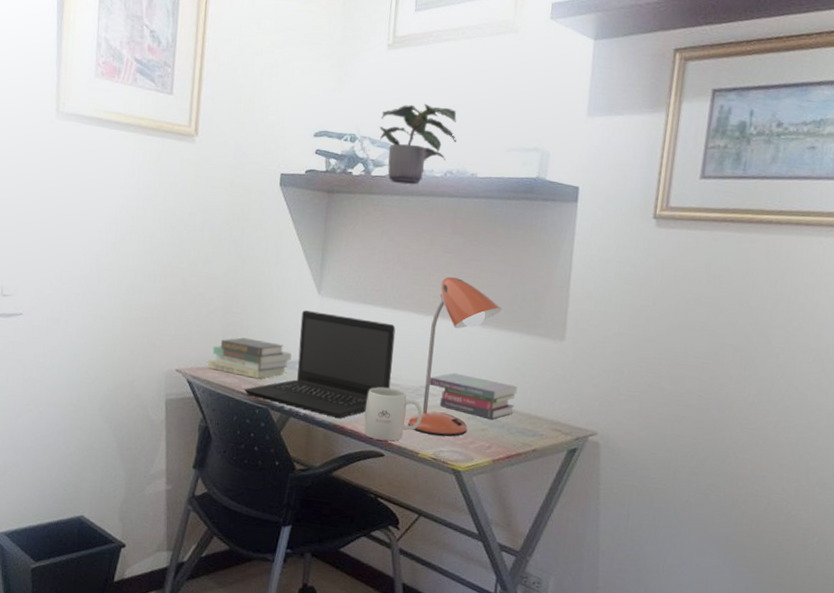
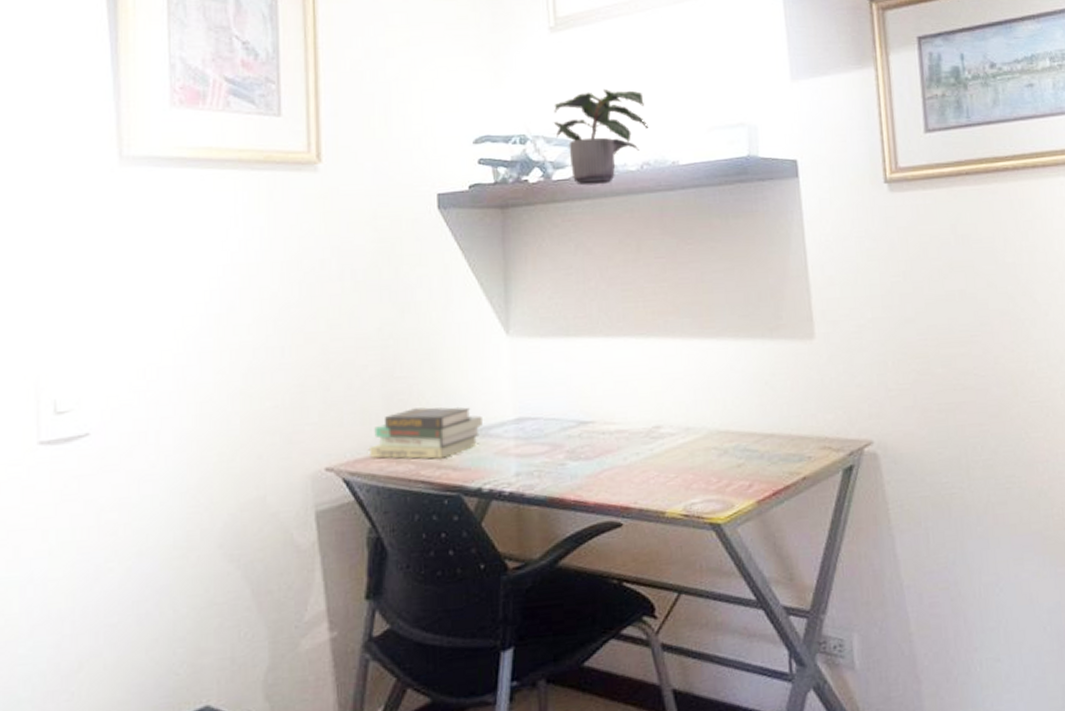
laptop: present [243,310,396,418] -> none [423,355,617,489]
mug: present [363,387,423,441] -> none [588,435,663,507]
desk lamp: present [408,276,503,437] -> none [645,285,736,486]
books: present [429,372,518,419] -> none [663,401,772,451]

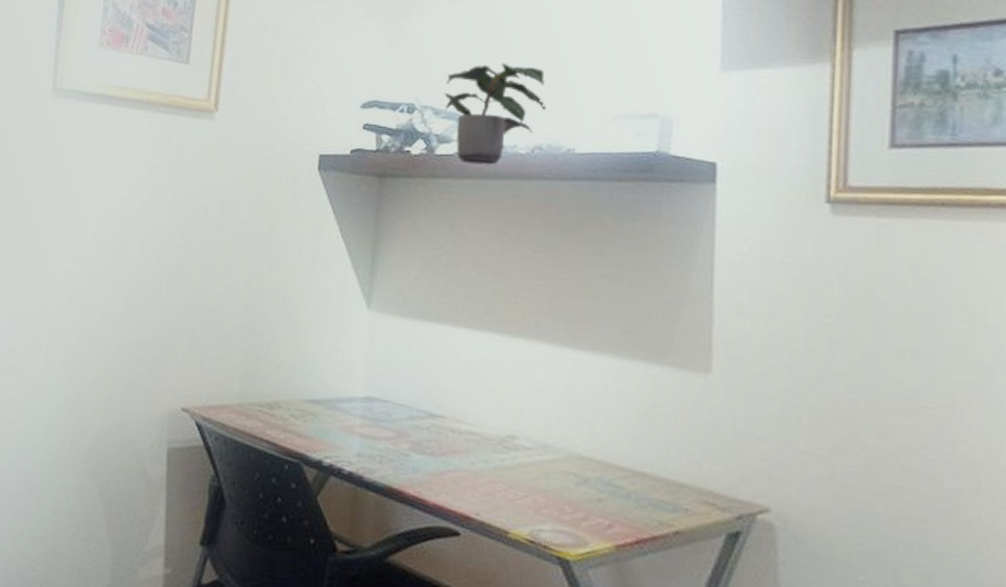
books: present [370,406,482,460] -> none [223,366,332,423]

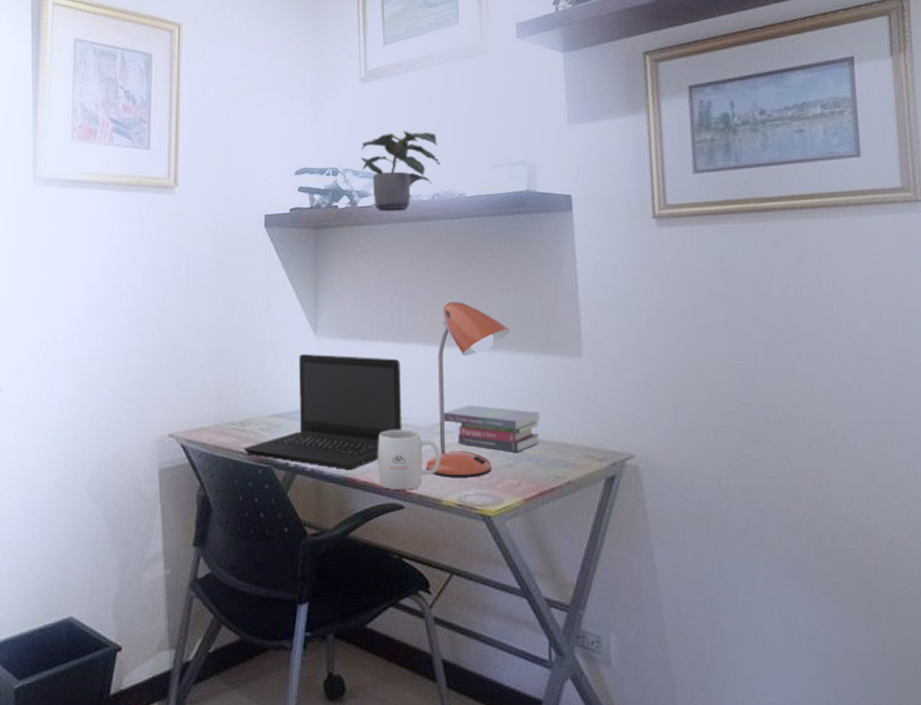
laptop: none [268,330,472,479] -> present [243,354,402,470]
mug: none [430,436,513,514] -> present [377,429,441,490]
desk lamp: none [492,284,619,509] -> present [426,301,511,477]
books: none [519,417,647,486] -> present [443,404,540,452]

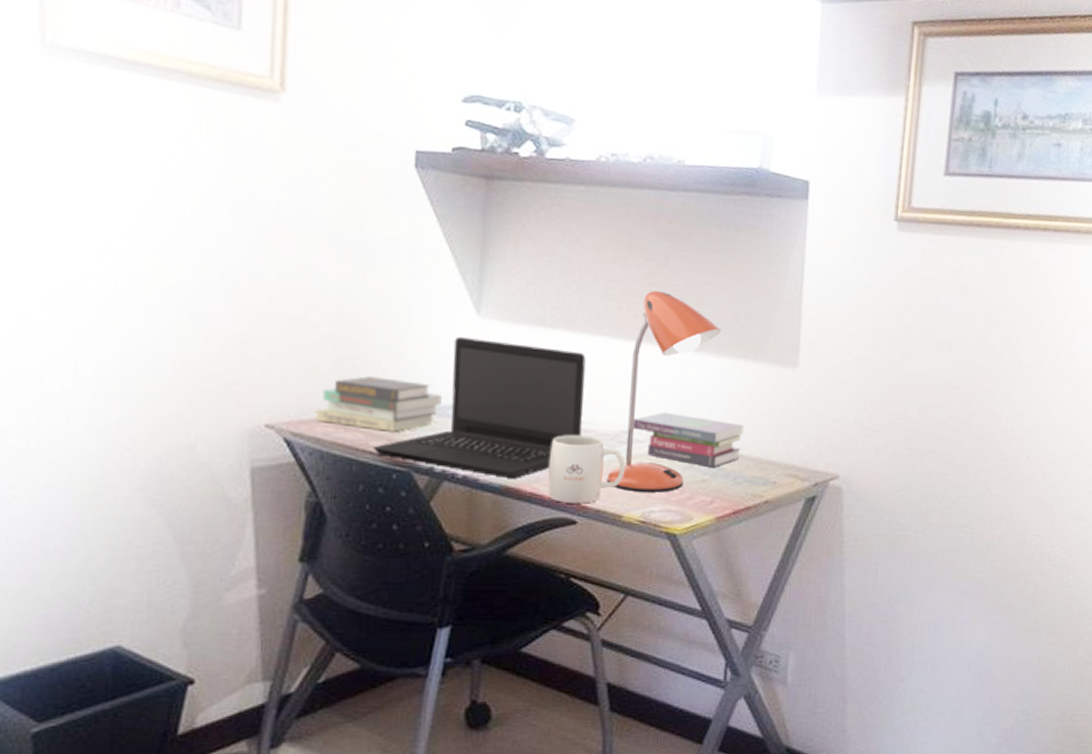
books: none [202,391,292,436] -> present [316,376,442,433]
potted plant: present [360,130,440,212] -> none [554,66,657,172]

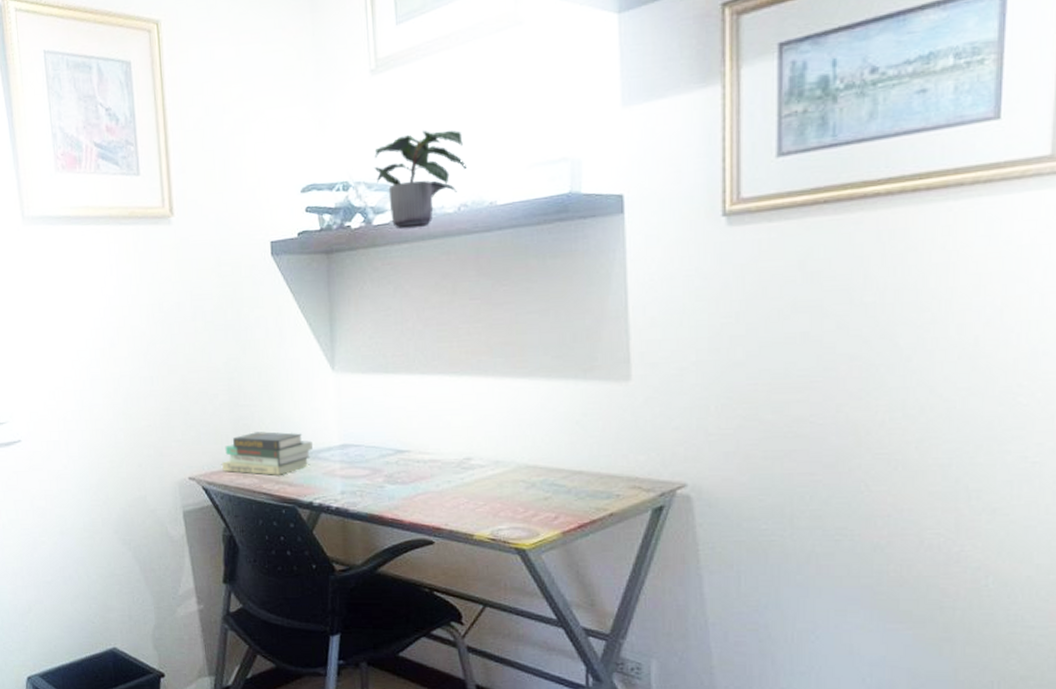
laptop: present [372,337,586,478] -> none [265,390,430,507]
mug: present [547,434,626,504] -> none [404,465,472,526]
potted plant: none [554,66,657,172] -> present [374,130,466,230]
desk lamp: present [606,290,722,492] -> none [456,326,550,512]
books: present [632,412,744,467] -> none [474,437,581,485]

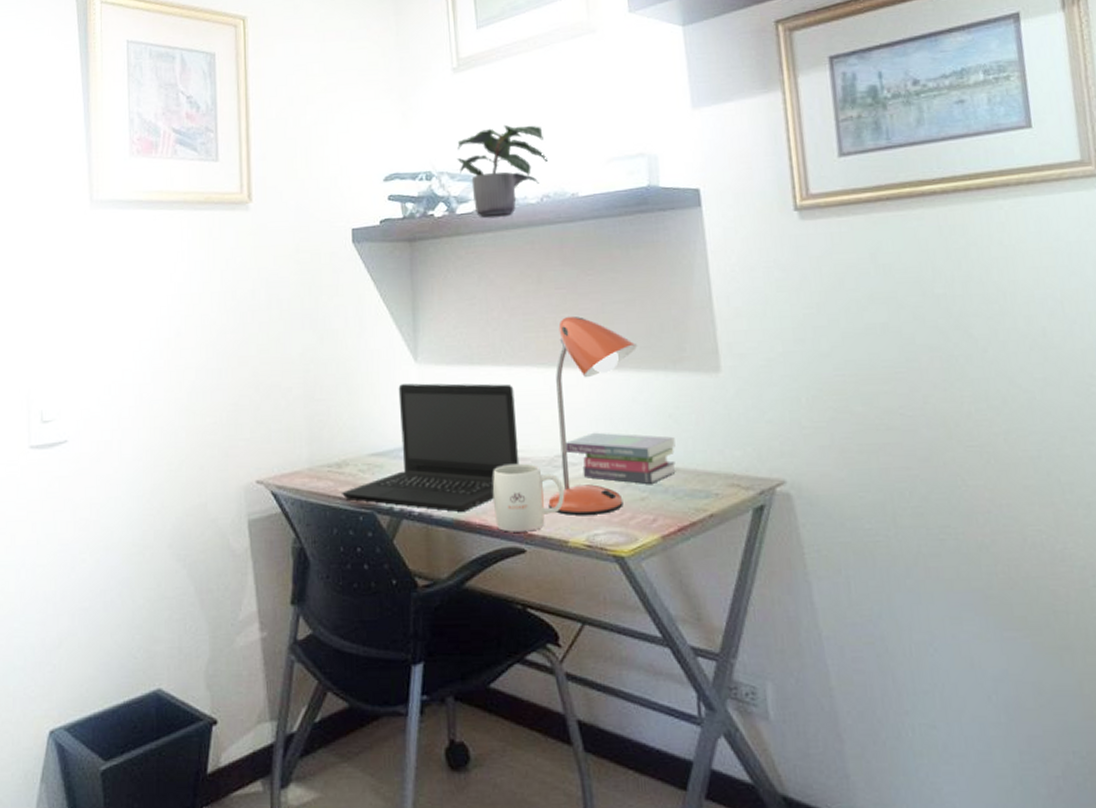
books: present [222,431,313,476] -> none [294,428,394,478]
laptop: none [265,390,430,507] -> present [341,383,520,512]
mug: none [404,465,472,526] -> present [492,463,565,532]
desk lamp: none [456,326,550,512] -> present [548,316,638,515]
books: none [474,437,581,485] -> present [565,432,676,484]

